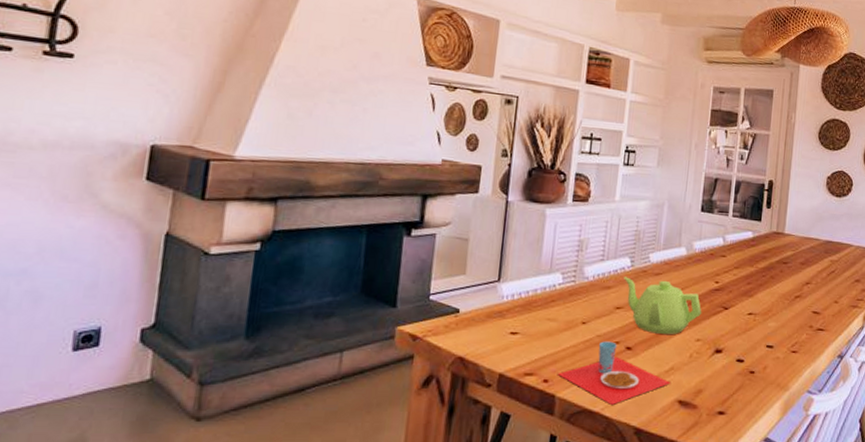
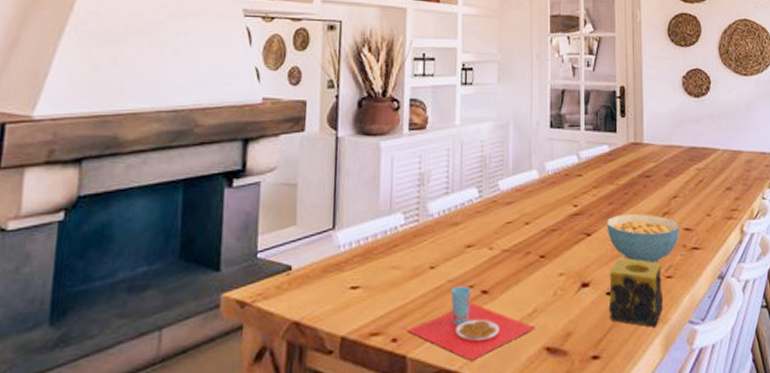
teapot: present [624,277,702,335] -> none [472,209,563,273]
candle: none [737,330,789,393] -> present [608,257,663,327]
cereal bowl: none [743,294,809,338] -> present [606,214,680,263]

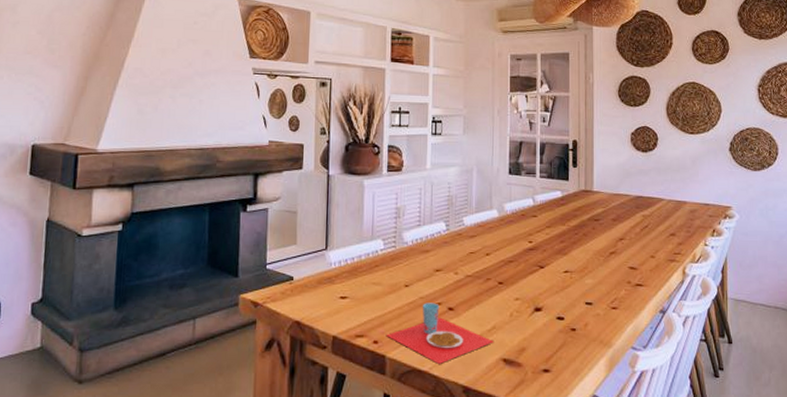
cereal bowl: present [606,214,680,263] -> none [558,252,625,295]
candle: present [608,257,663,327] -> none [558,288,608,350]

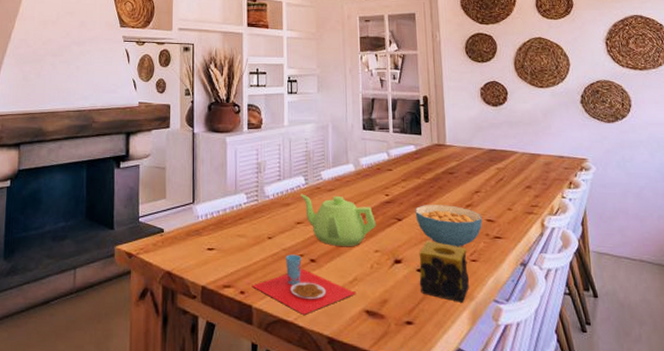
teapot: none [441,240,519,295] -> present [300,194,377,247]
cereal bowl: none [558,252,625,295] -> present [415,205,483,247]
candle: none [558,288,608,350] -> present [419,240,469,302]

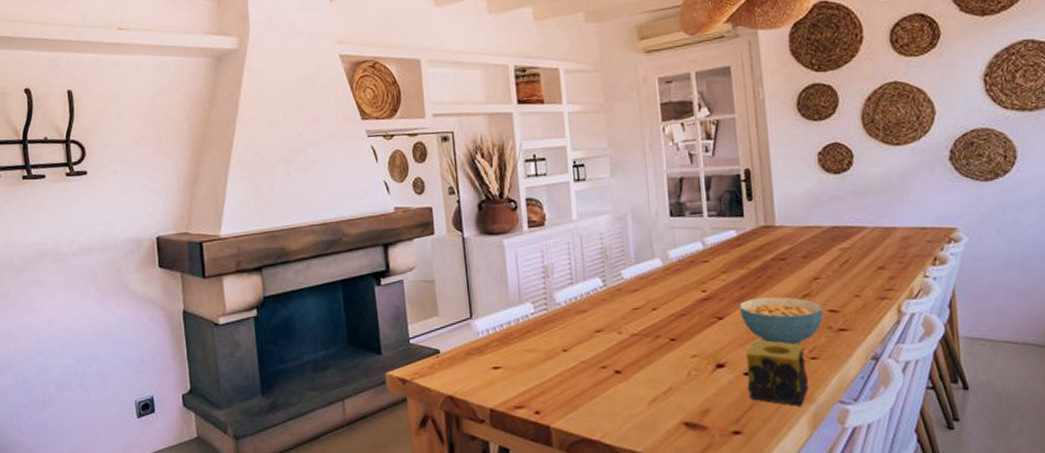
place setting: present [251,254,357,315] -> none [547,366,672,432]
teapot: present [300,194,377,247] -> none [598,296,693,354]

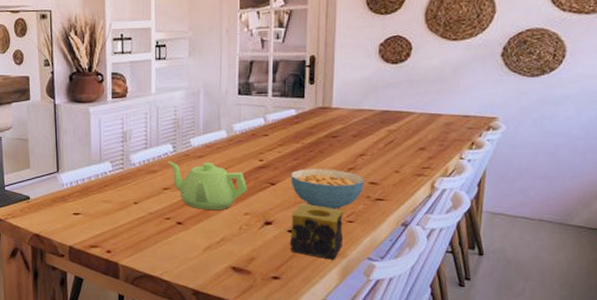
teapot: none [598,296,693,354] -> present [168,161,248,211]

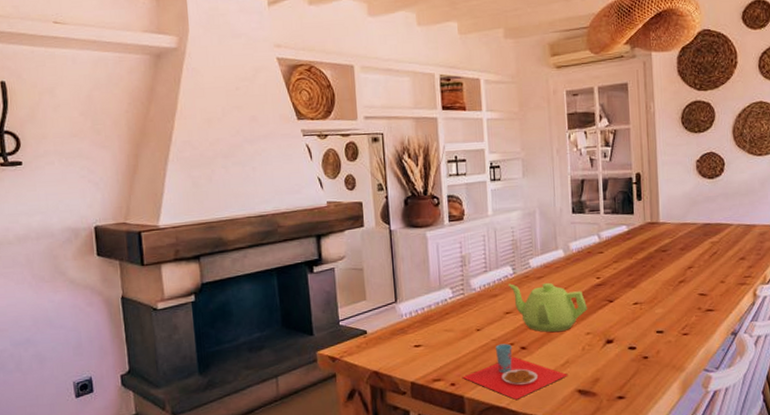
place setting: none [117,218,223,271] -> present [462,343,569,400]
candle: present [289,203,343,260] -> none [631,319,680,375]
cereal bowl: present [290,169,365,209] -> none [627,283,695,323]

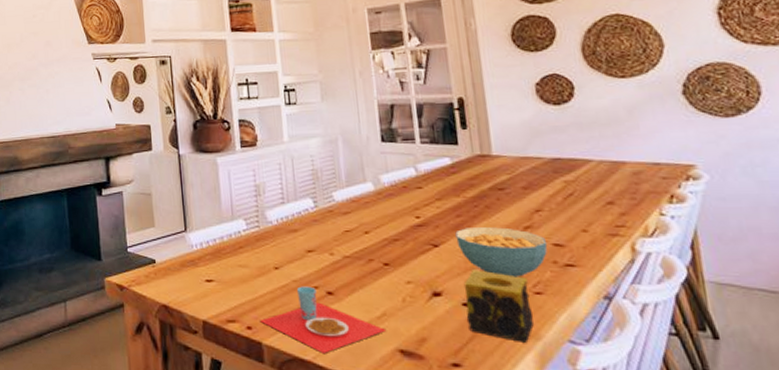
teapot: present [508,282,588,333] -> none [309,218,407,278]
cereal bowl: none [627,283,695,323] -> present [455,227,548,277]
candle: none [631,319,680,375] -> present [465,270,534,342]

